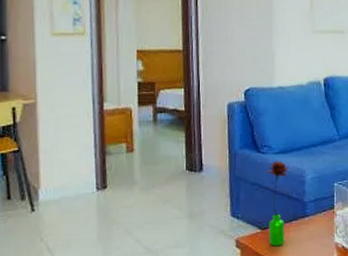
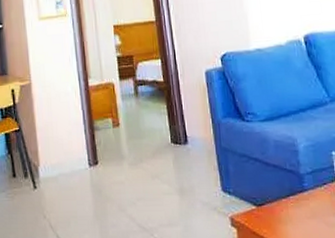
flower: present [262,161,291,247] -> none [252,129,285,226]

